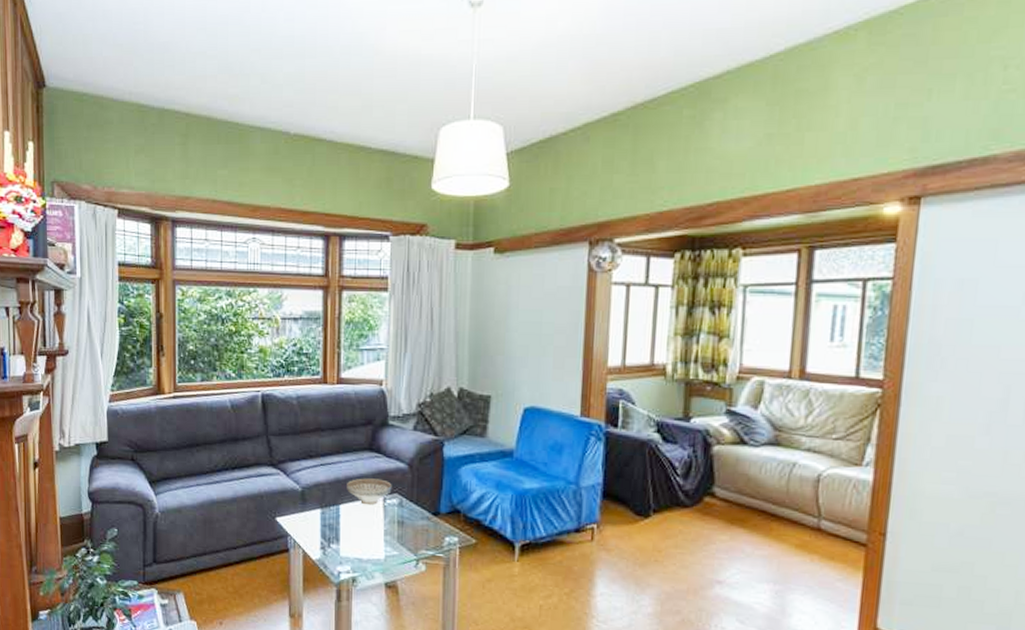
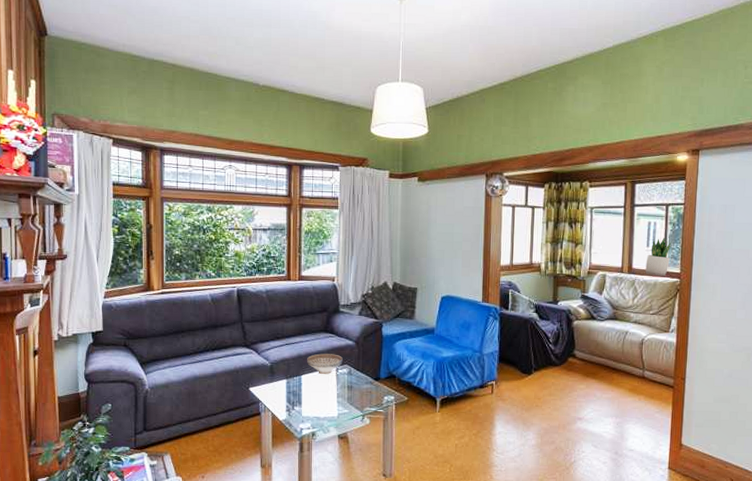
planter: none [826,327,871,385] -> present [645,237,672,276]

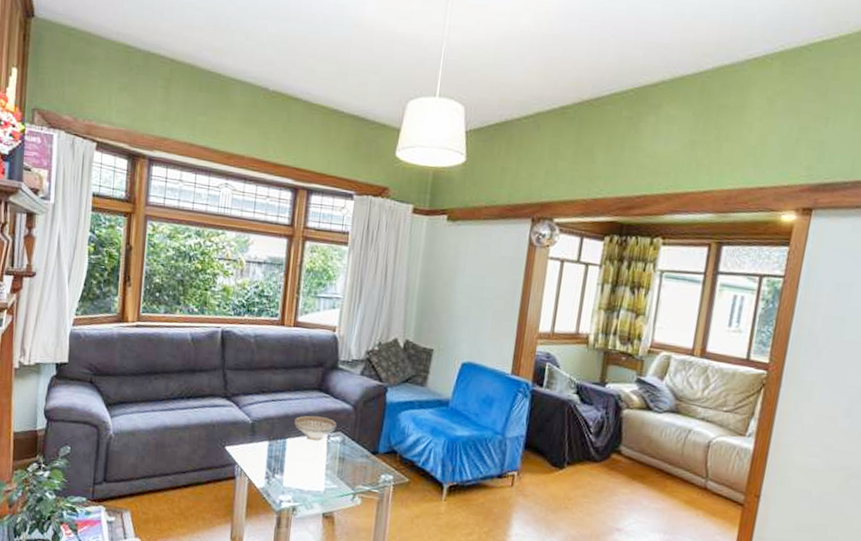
planter: present [645,237,672,276] -> none [722,316,762,366]

